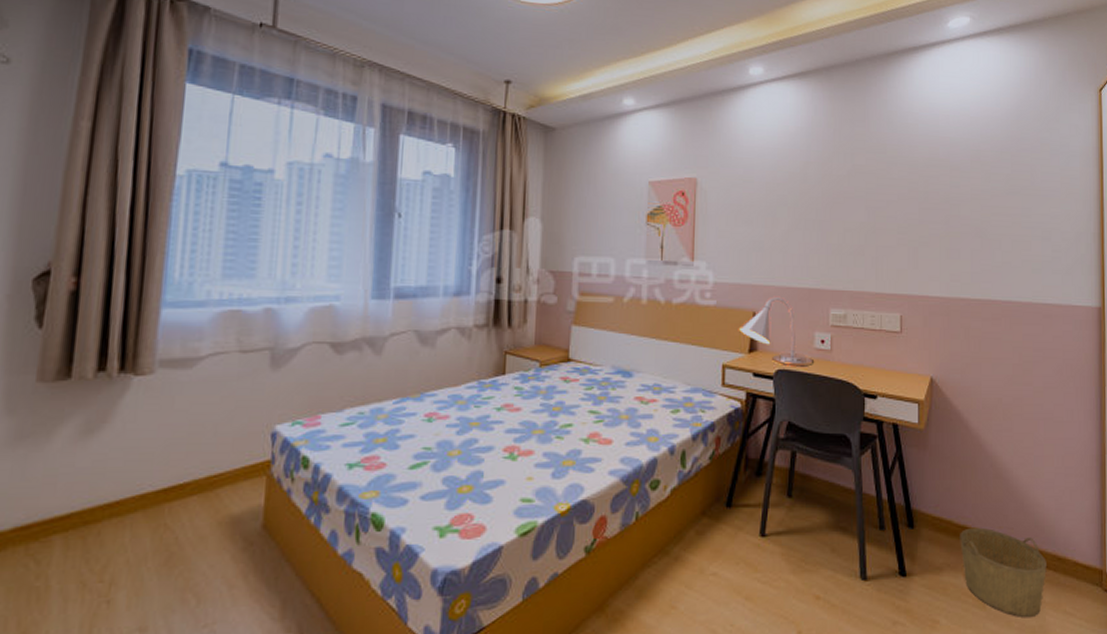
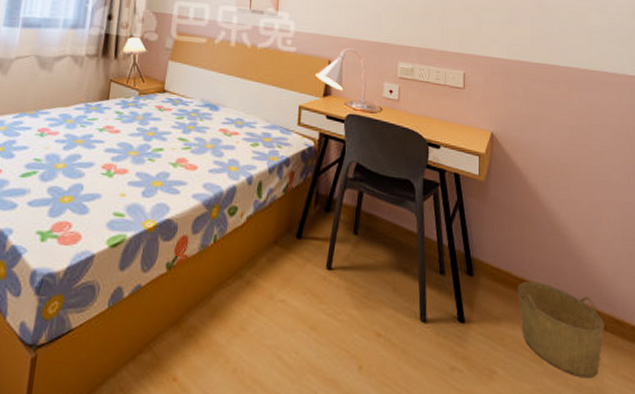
table lamp: none [516,300,546,359] -> present [122,36,147,88]

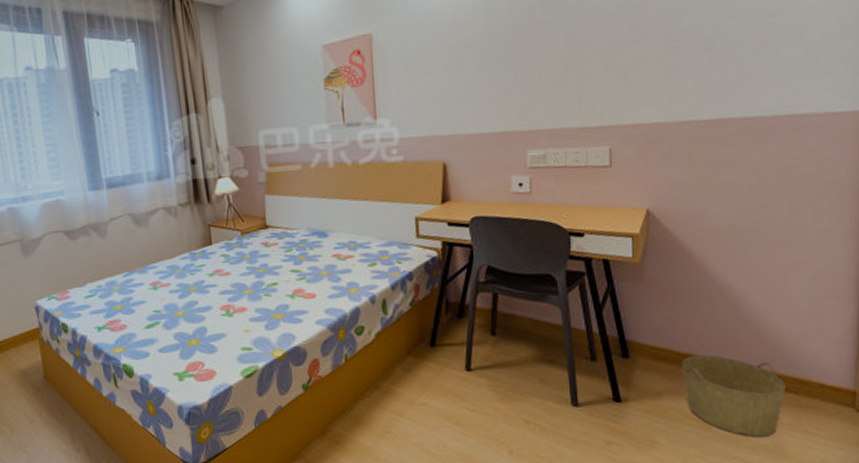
table lamp: present [315,48,382,114] -> none [430,145,511,213]

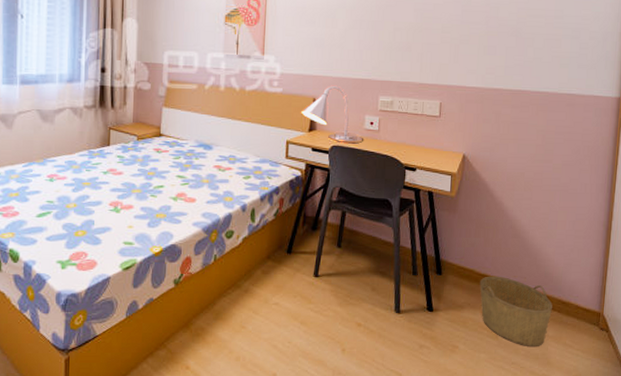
table lamp: present [214,176,245,229] -> none [118,86,142,134]
table lamp: none [430,145,511,213] -> present [301,86,363,144]

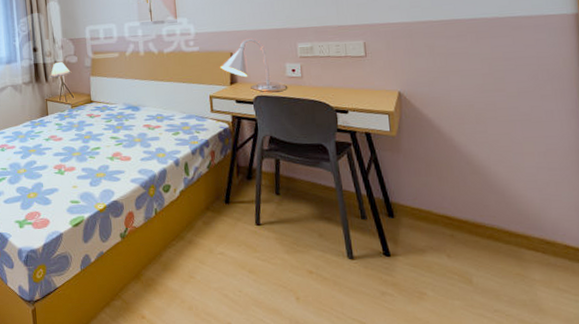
table lamp: none [118,86,142,134] -> present [50,61,74,103]
basket: present [479,276,553,346] -> none [440,216,535,292]

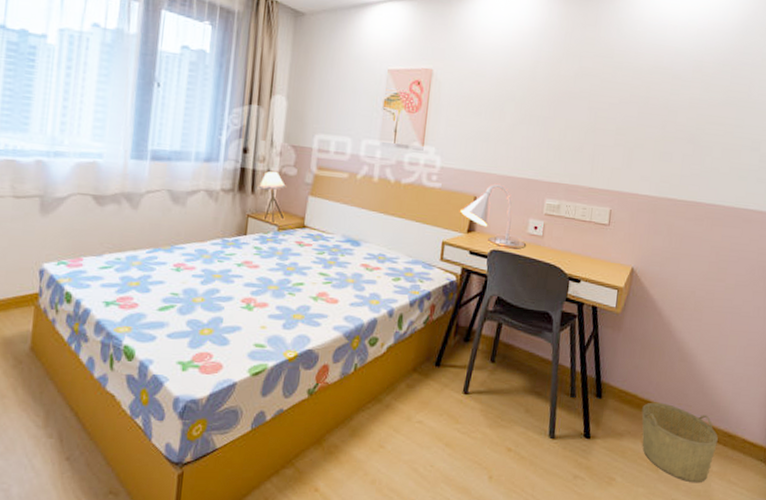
basket: none [440,216,535,292] -> present [641,402,718,482]

